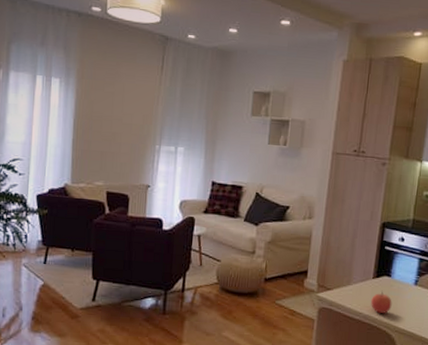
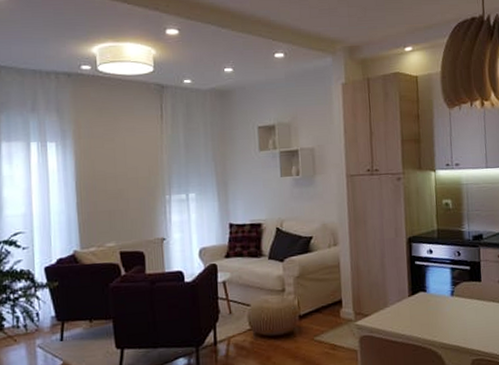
apple: present [370,291,392,313] -> none [410,308,433,332]

